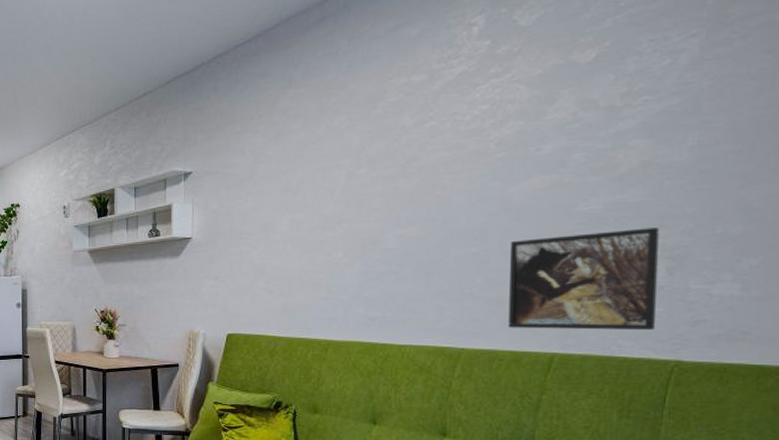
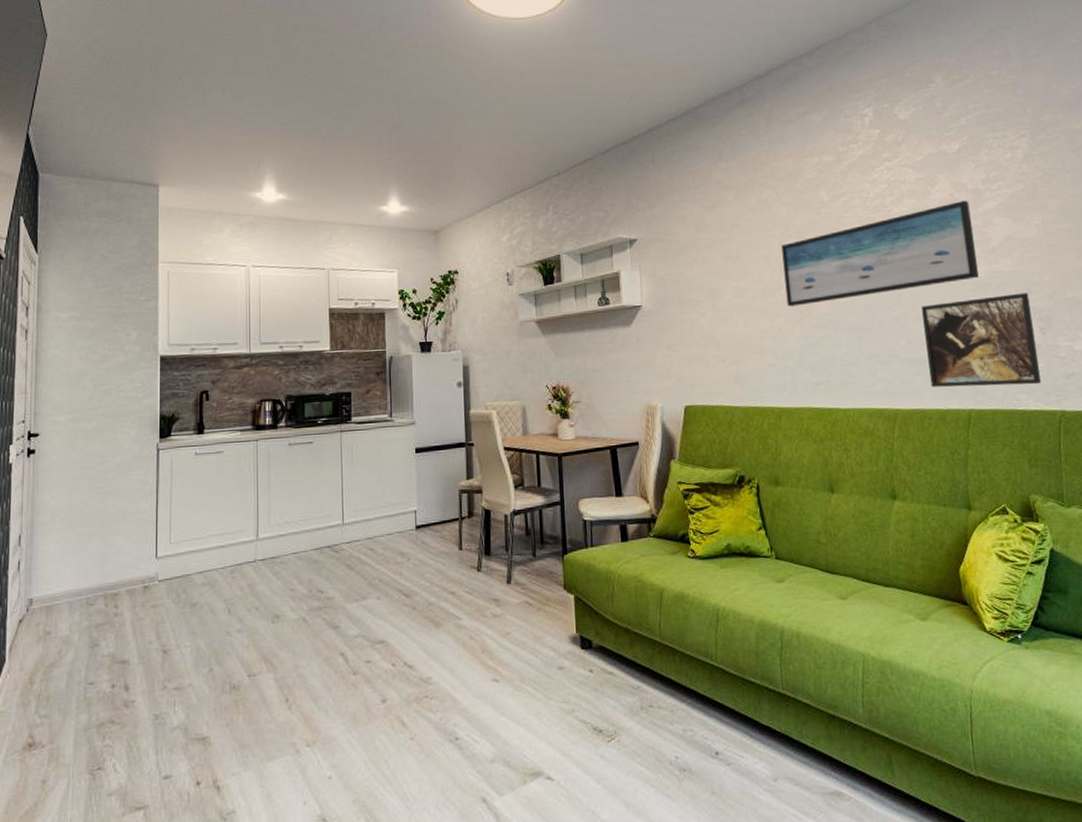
wall art: none [348,119,597,240] -> present [781,200,979,307]

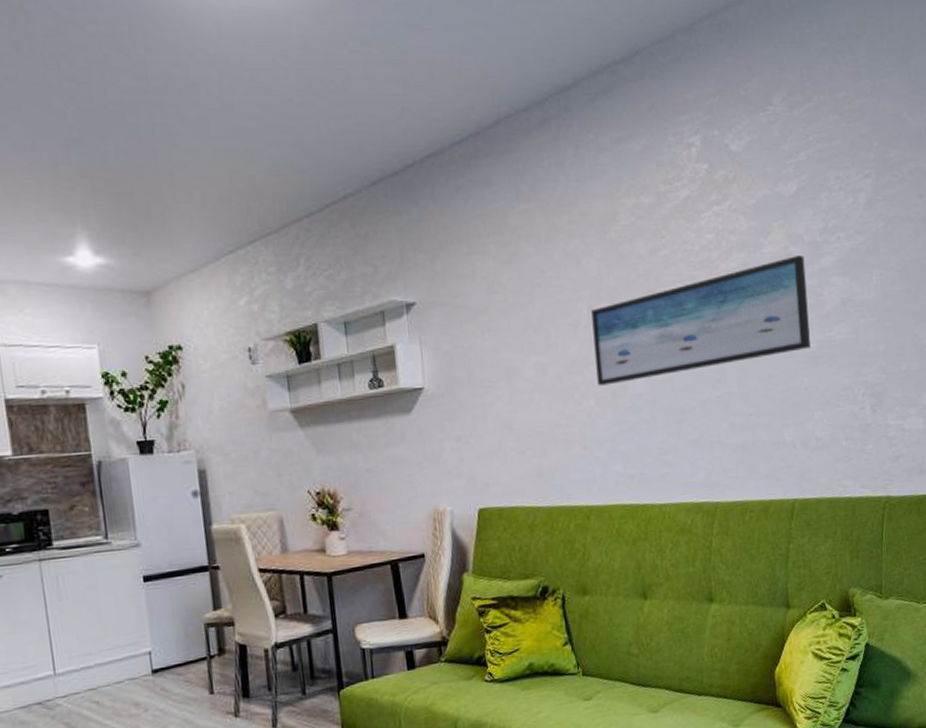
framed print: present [921,293,1042,387] -> none [746,365,869,476]

